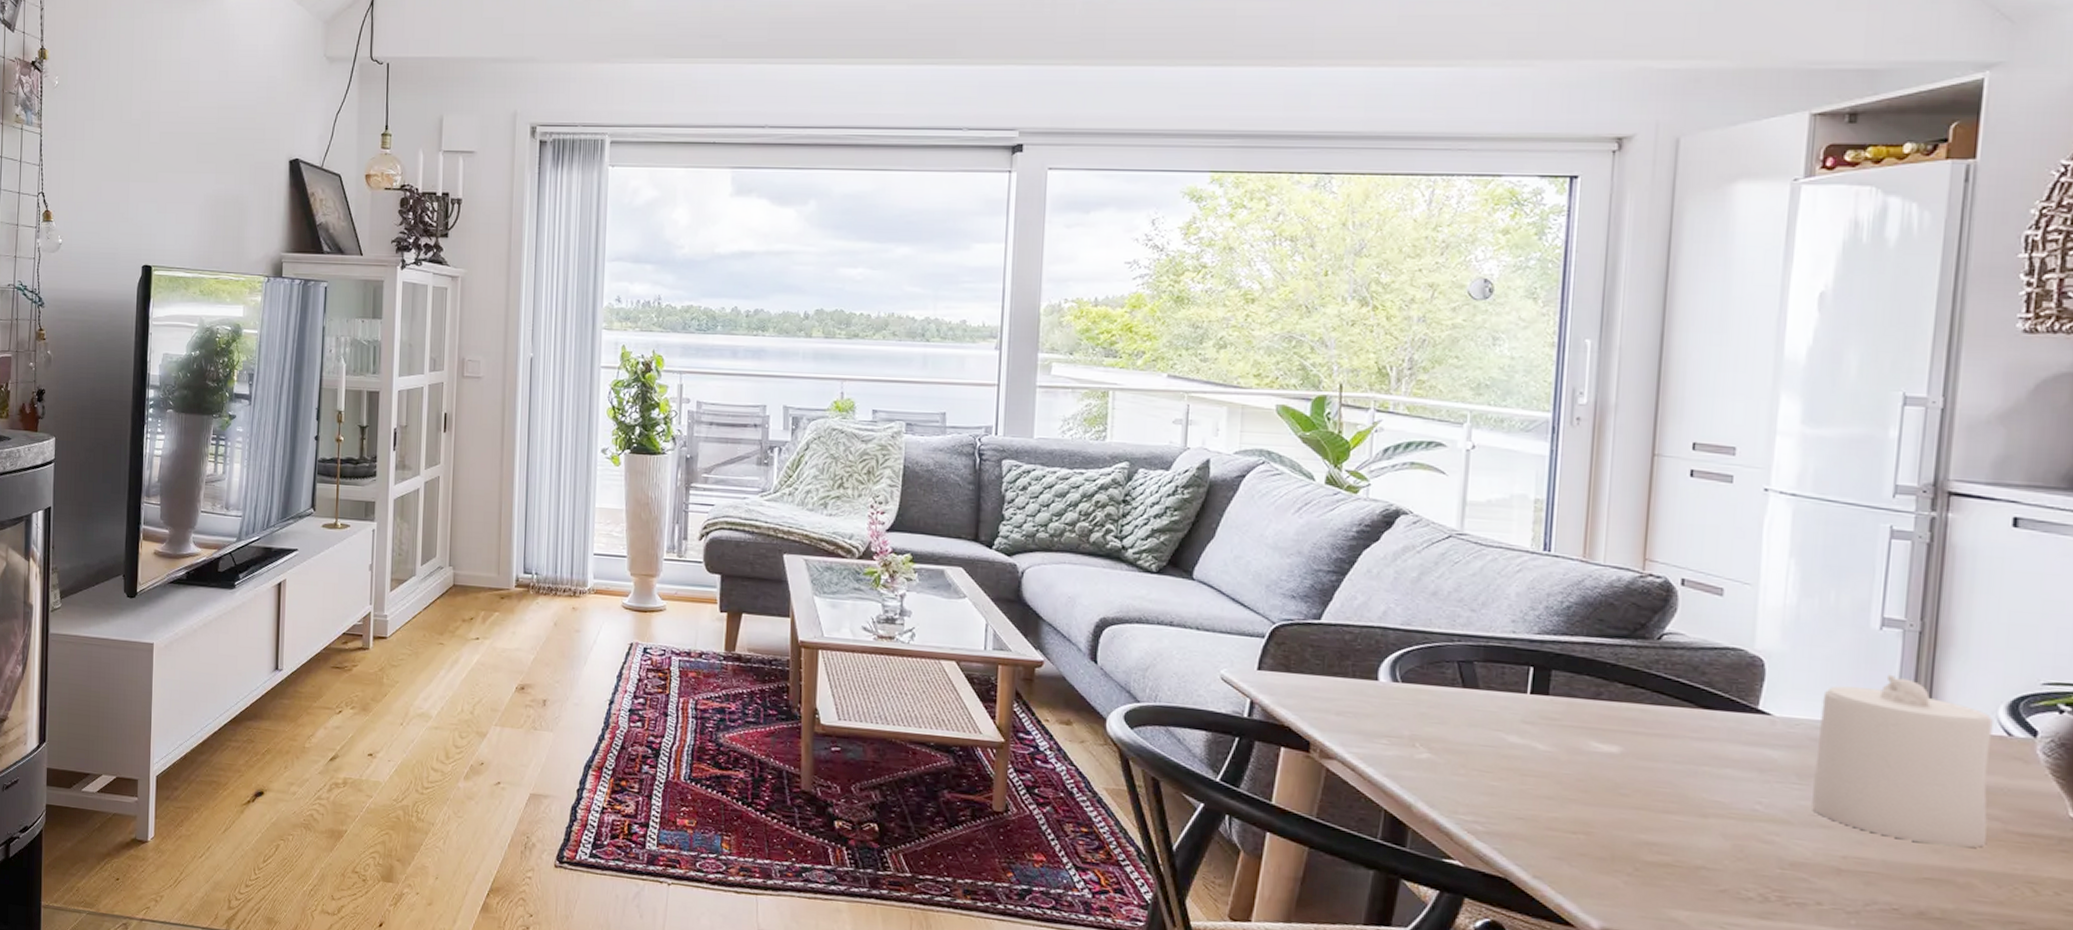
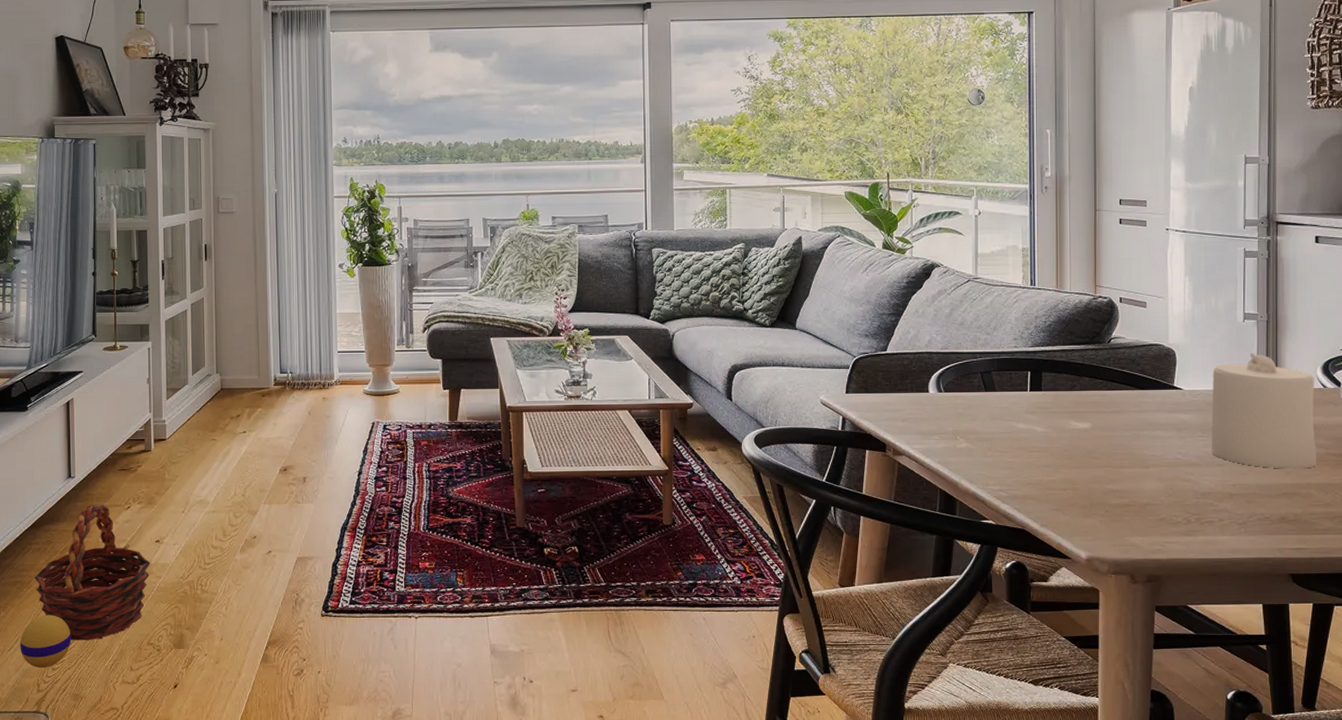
toy ball: none [212,822,269,883] -> present [20,615,72,668]
basket: none [231,703,361,859] -> present [34,504,150,641]

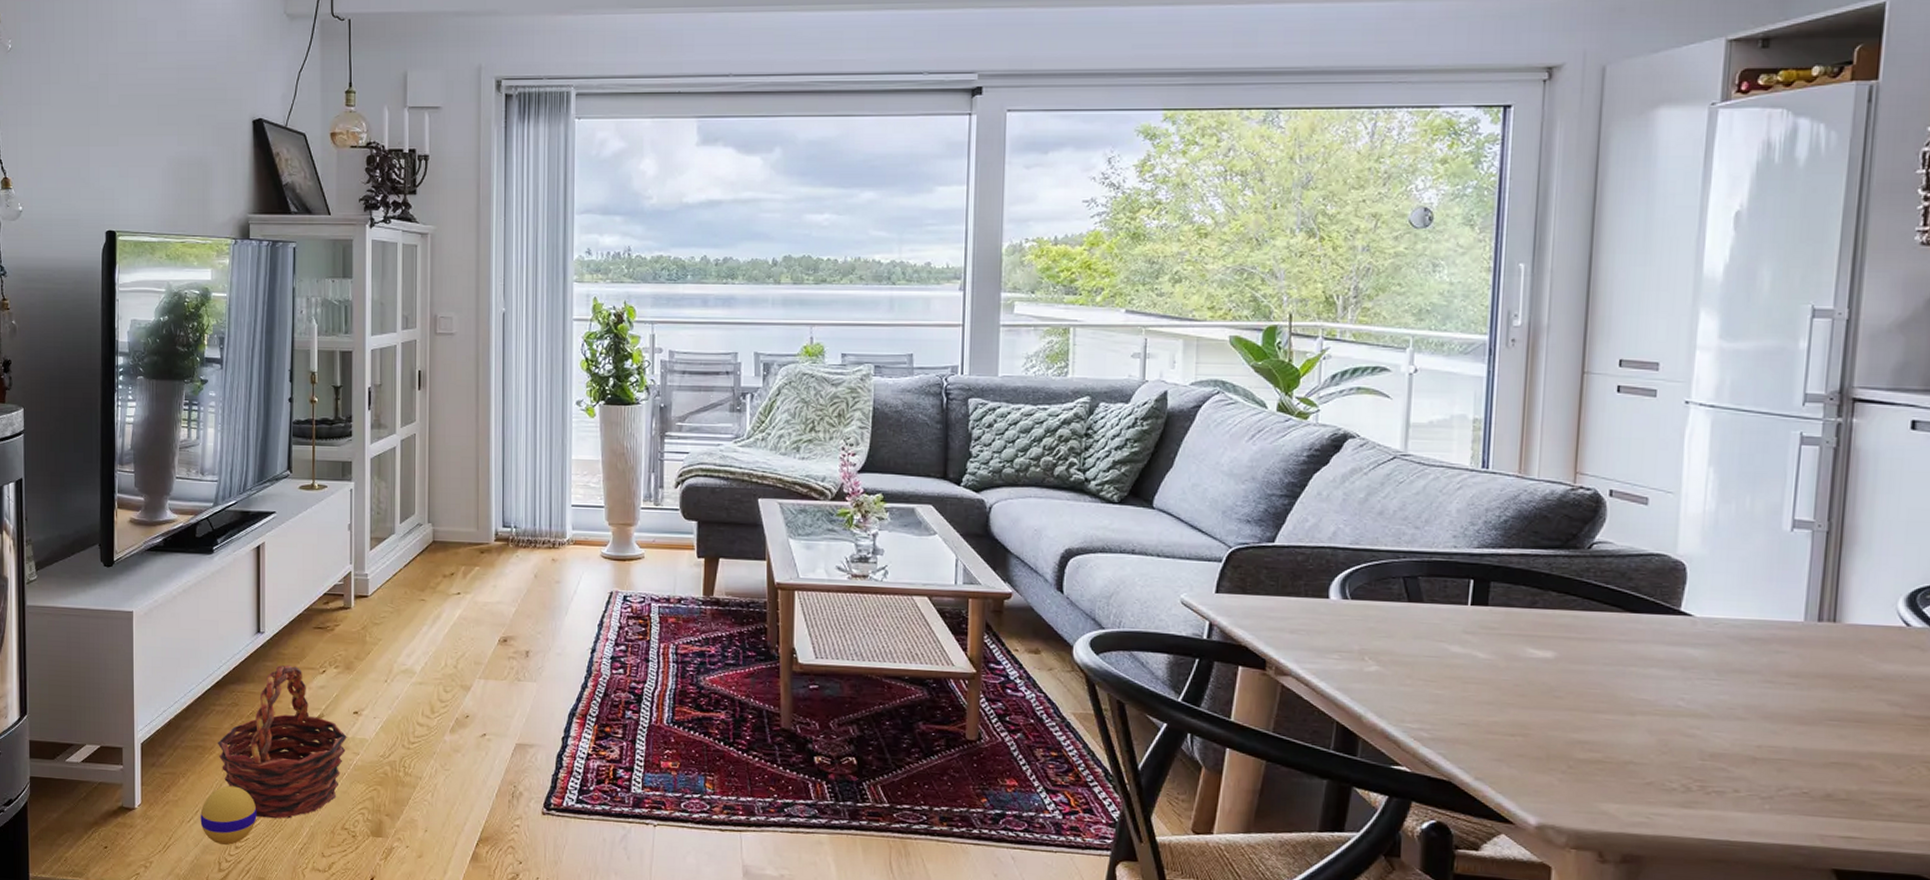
candle: present [1211,352,1317,469] -> none [1730,573,1894,733]

